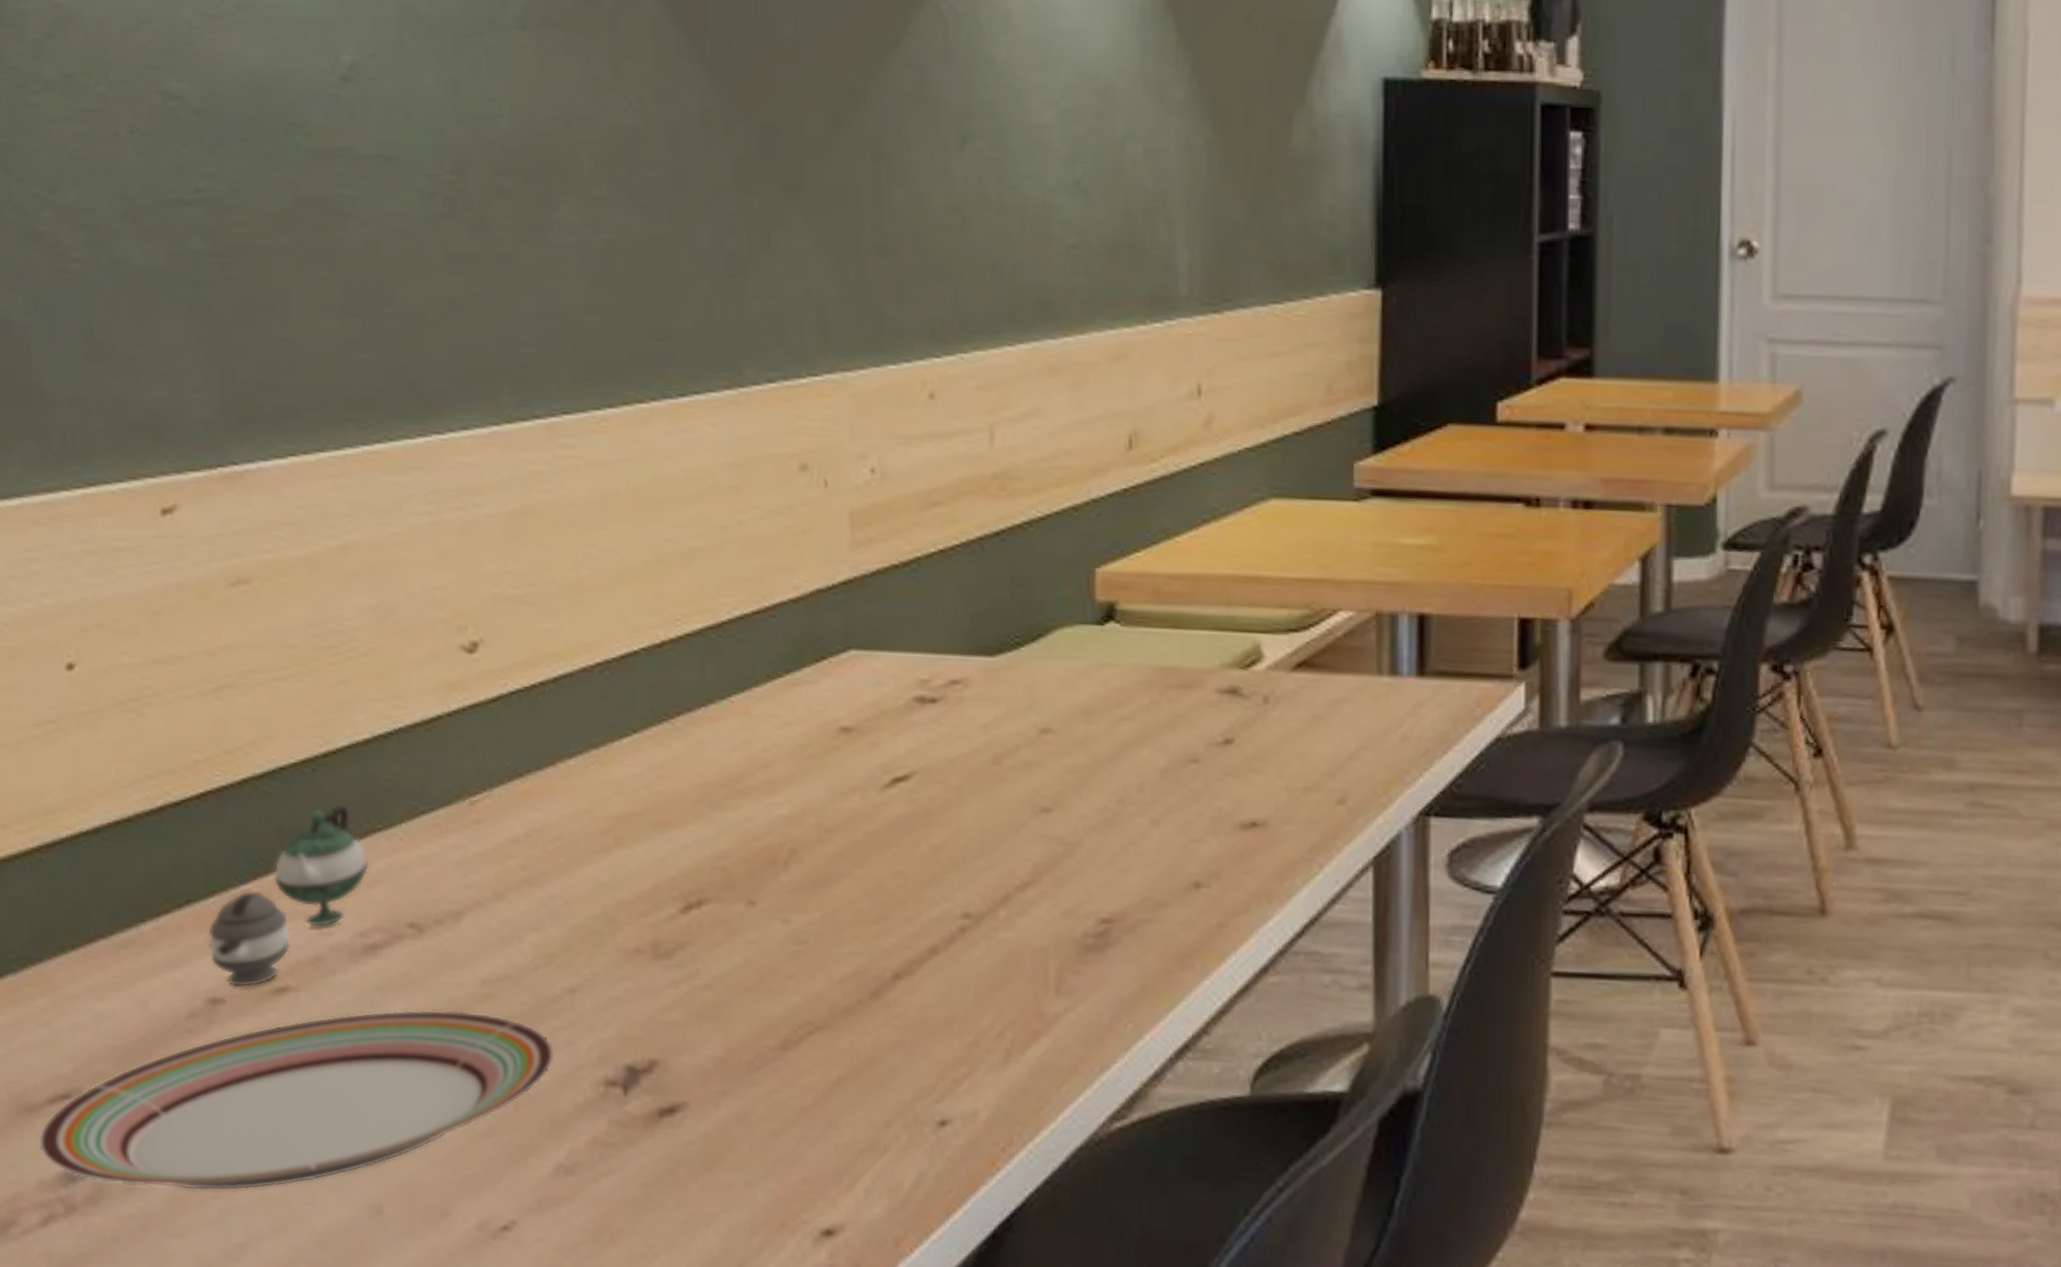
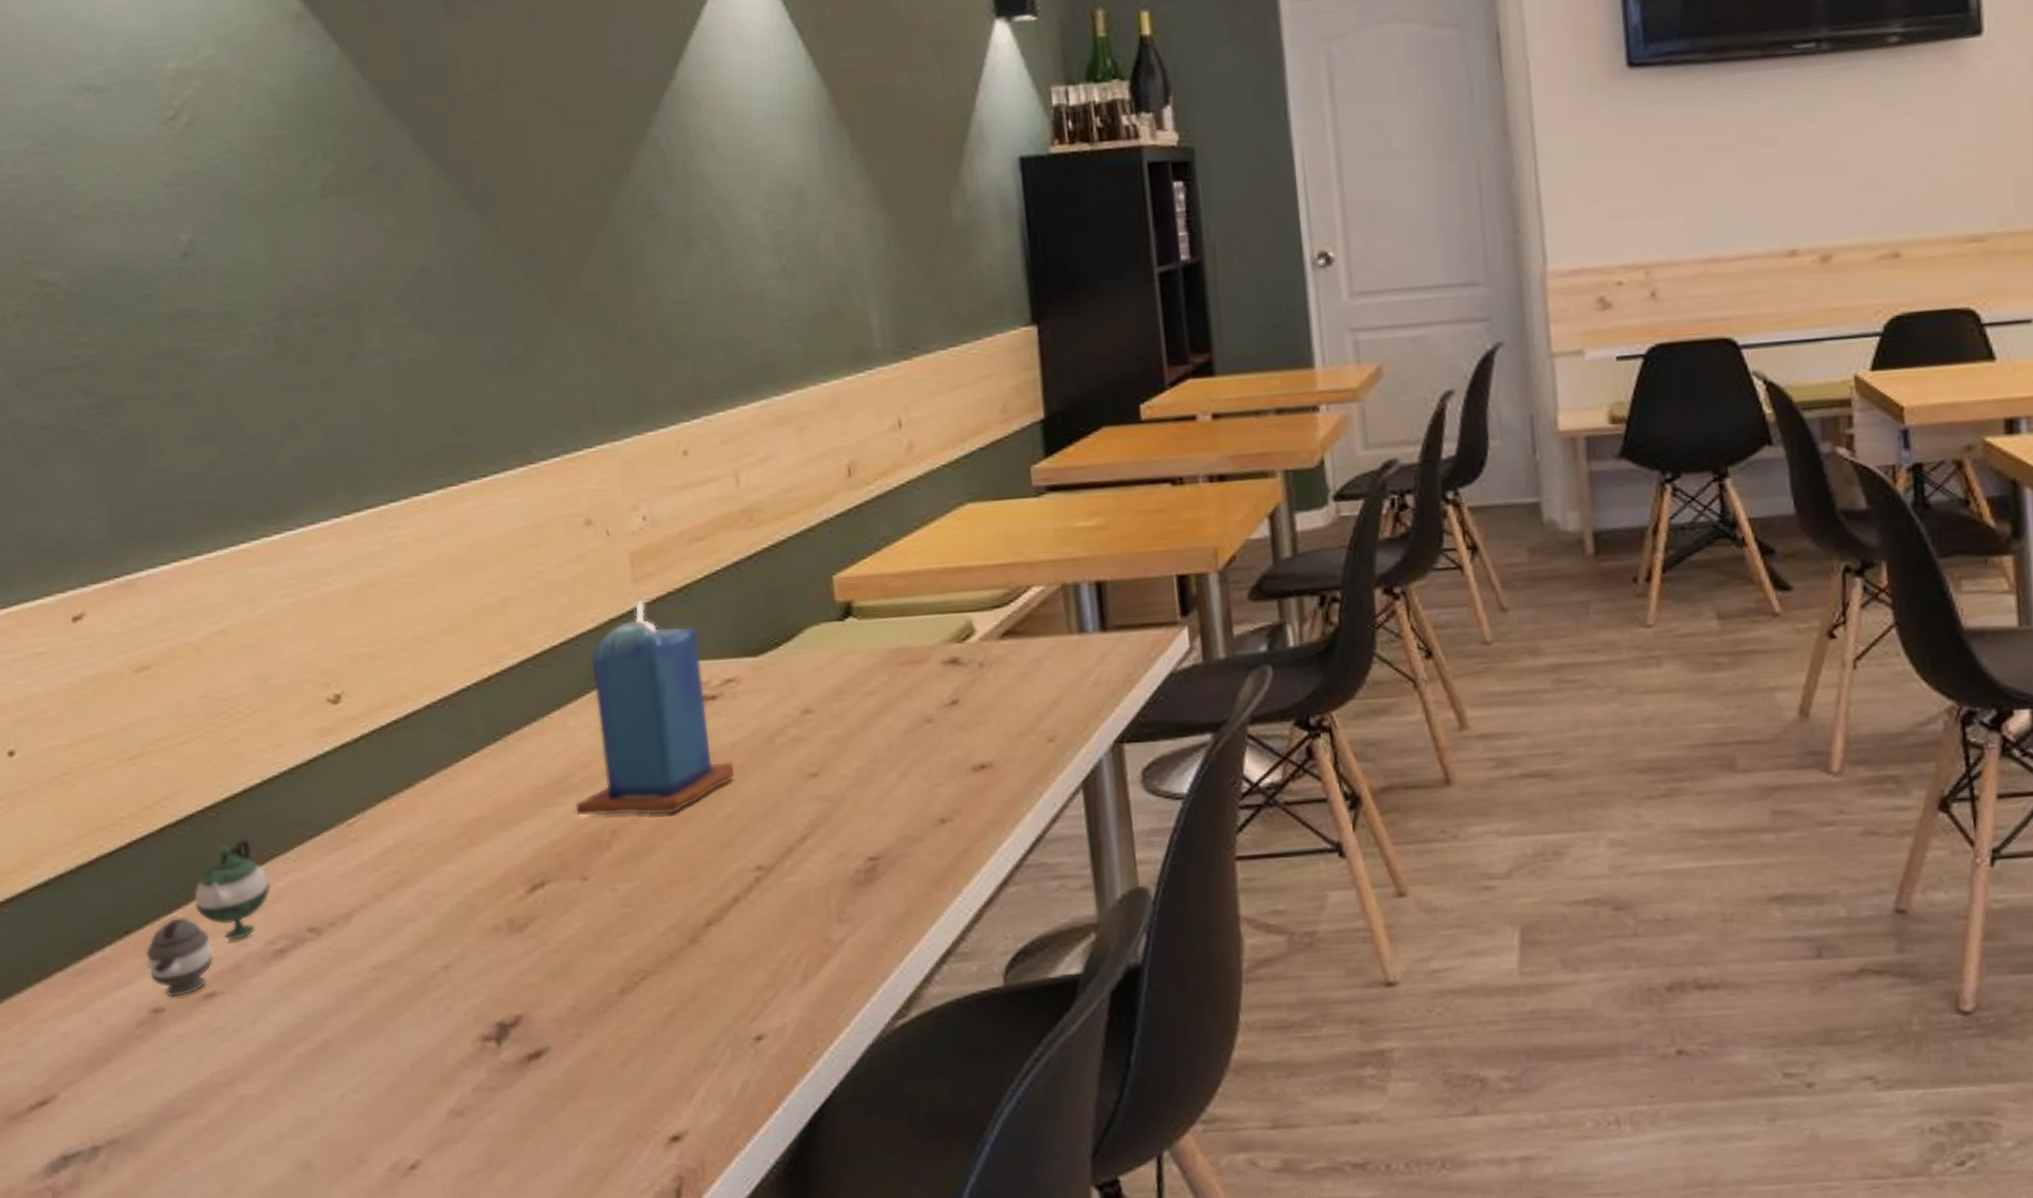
plate: present [37,1009,556,1191] -> none [24,994,439,1170]
candle: none [750,571,951,837] -> present [575,600,736,817]

